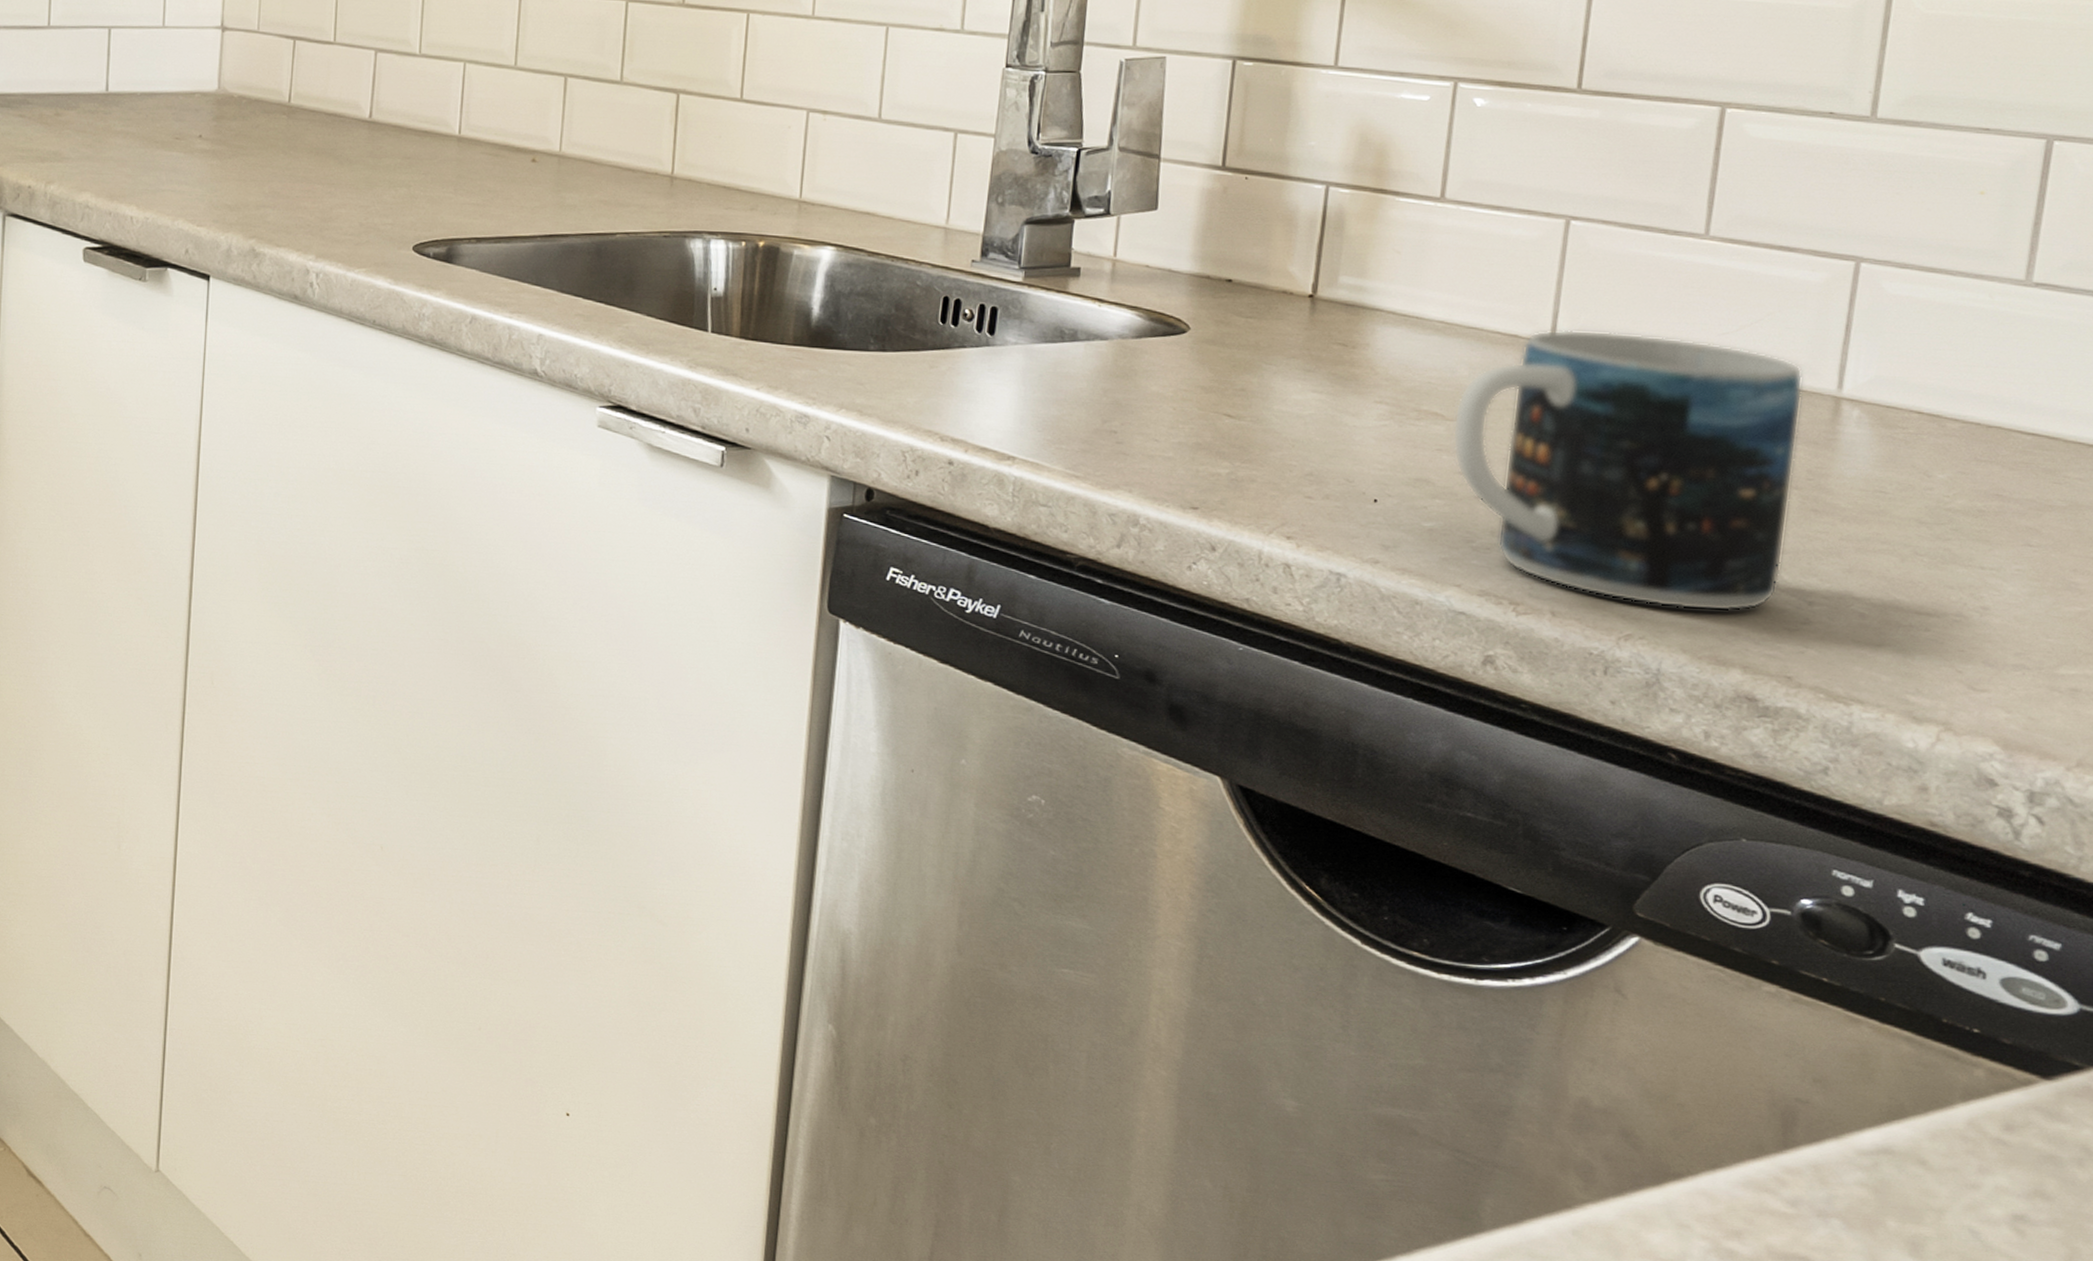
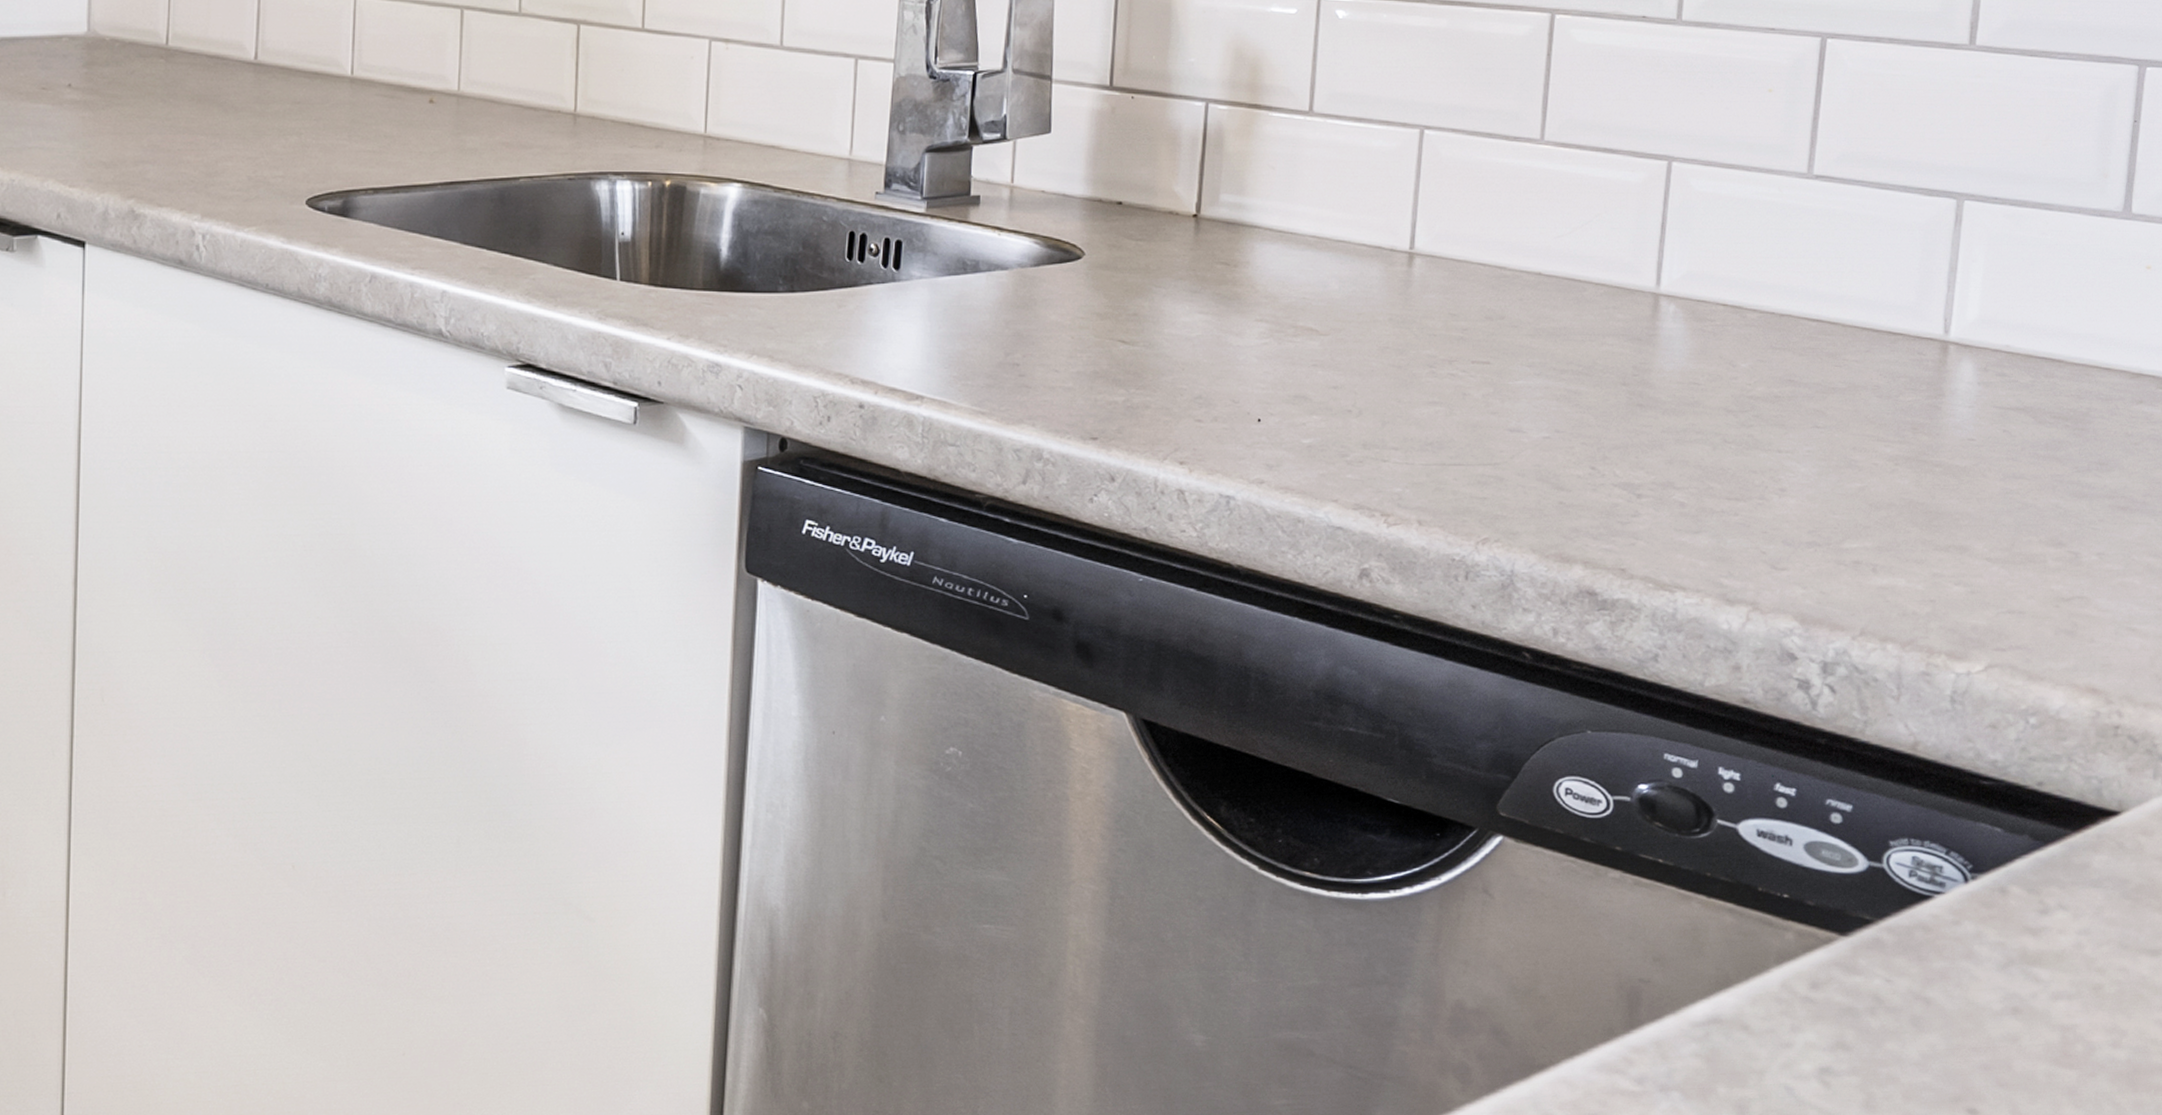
mug: present [1452,329,1804,612] -> none [1326,238,1627,510]

